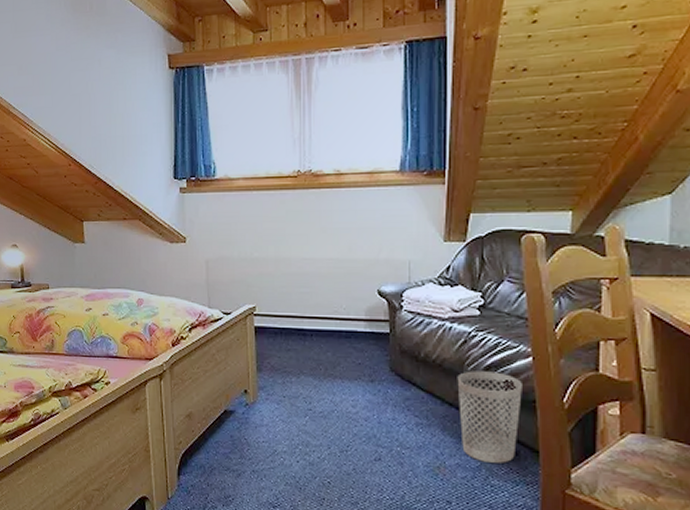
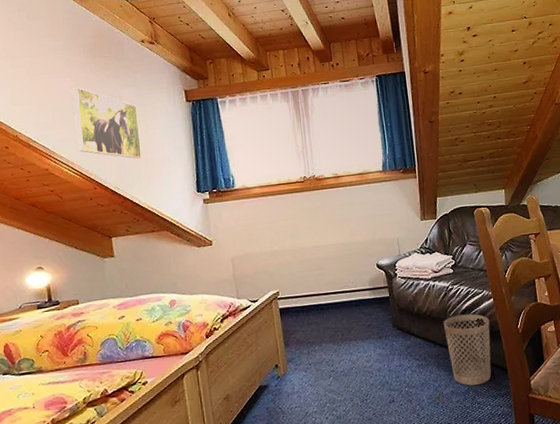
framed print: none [51,47,118,134] -> present [71,87,142,159]

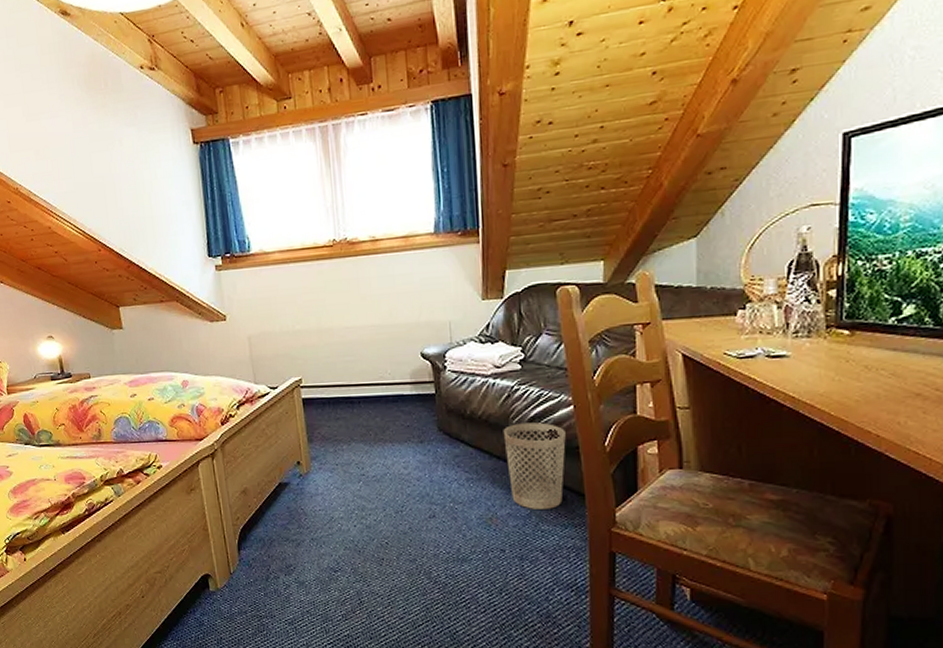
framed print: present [71,87,142,159] -> none [68,128,146,216]

